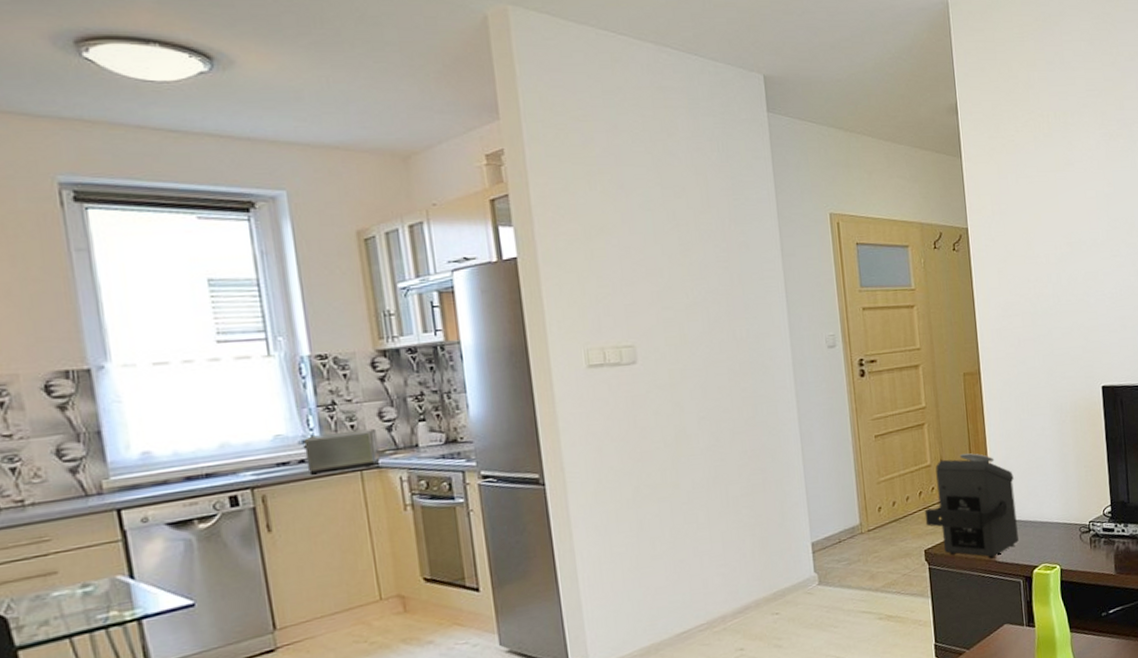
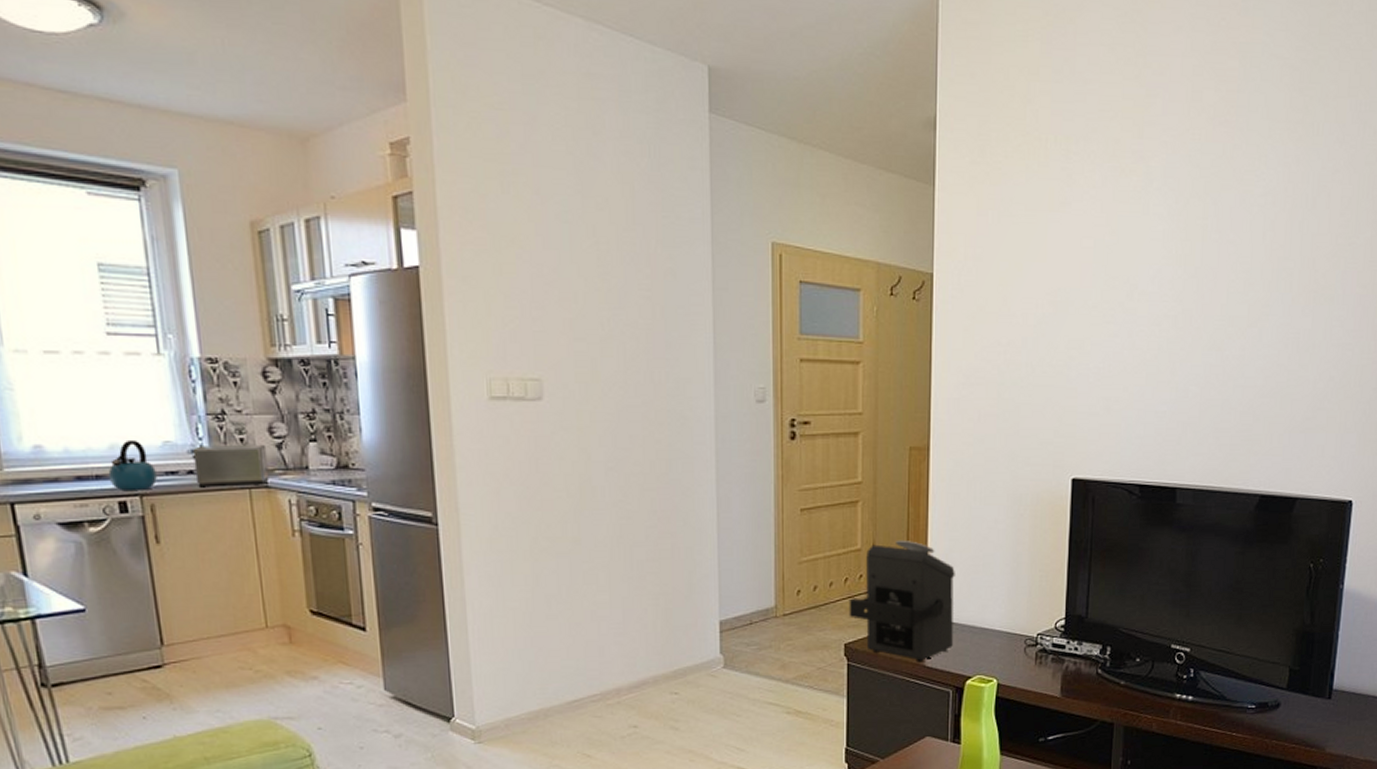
kettle: none [218,436,268,486] -> present [108,439,157,490]

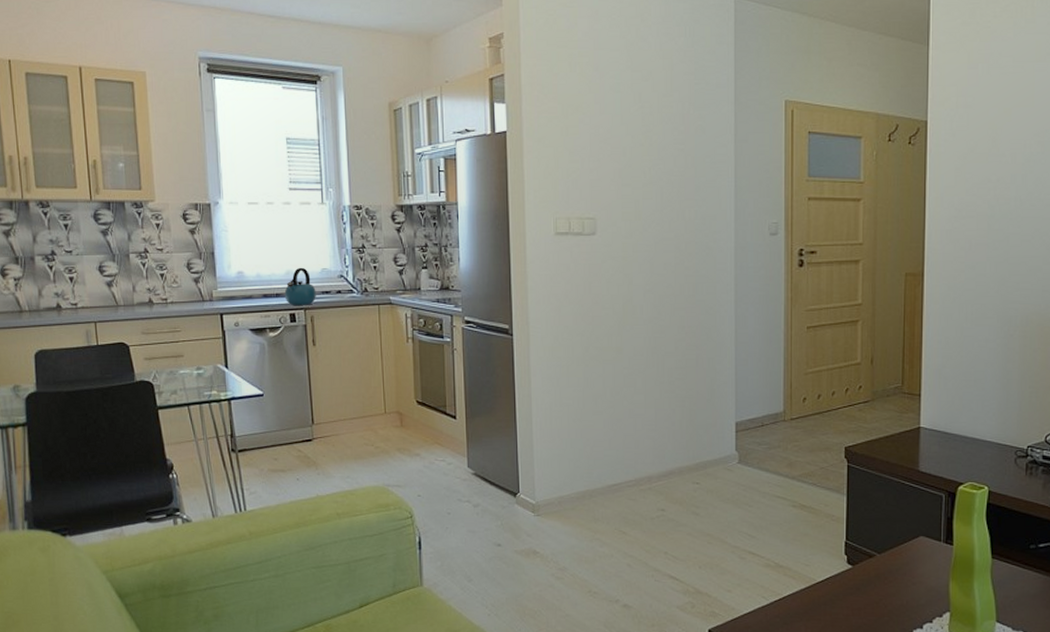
toaster: present [191,444,270,488] -> none [340,270,393,304]
speaker: present [849,539,955,662] -> none [849,355,948,467]

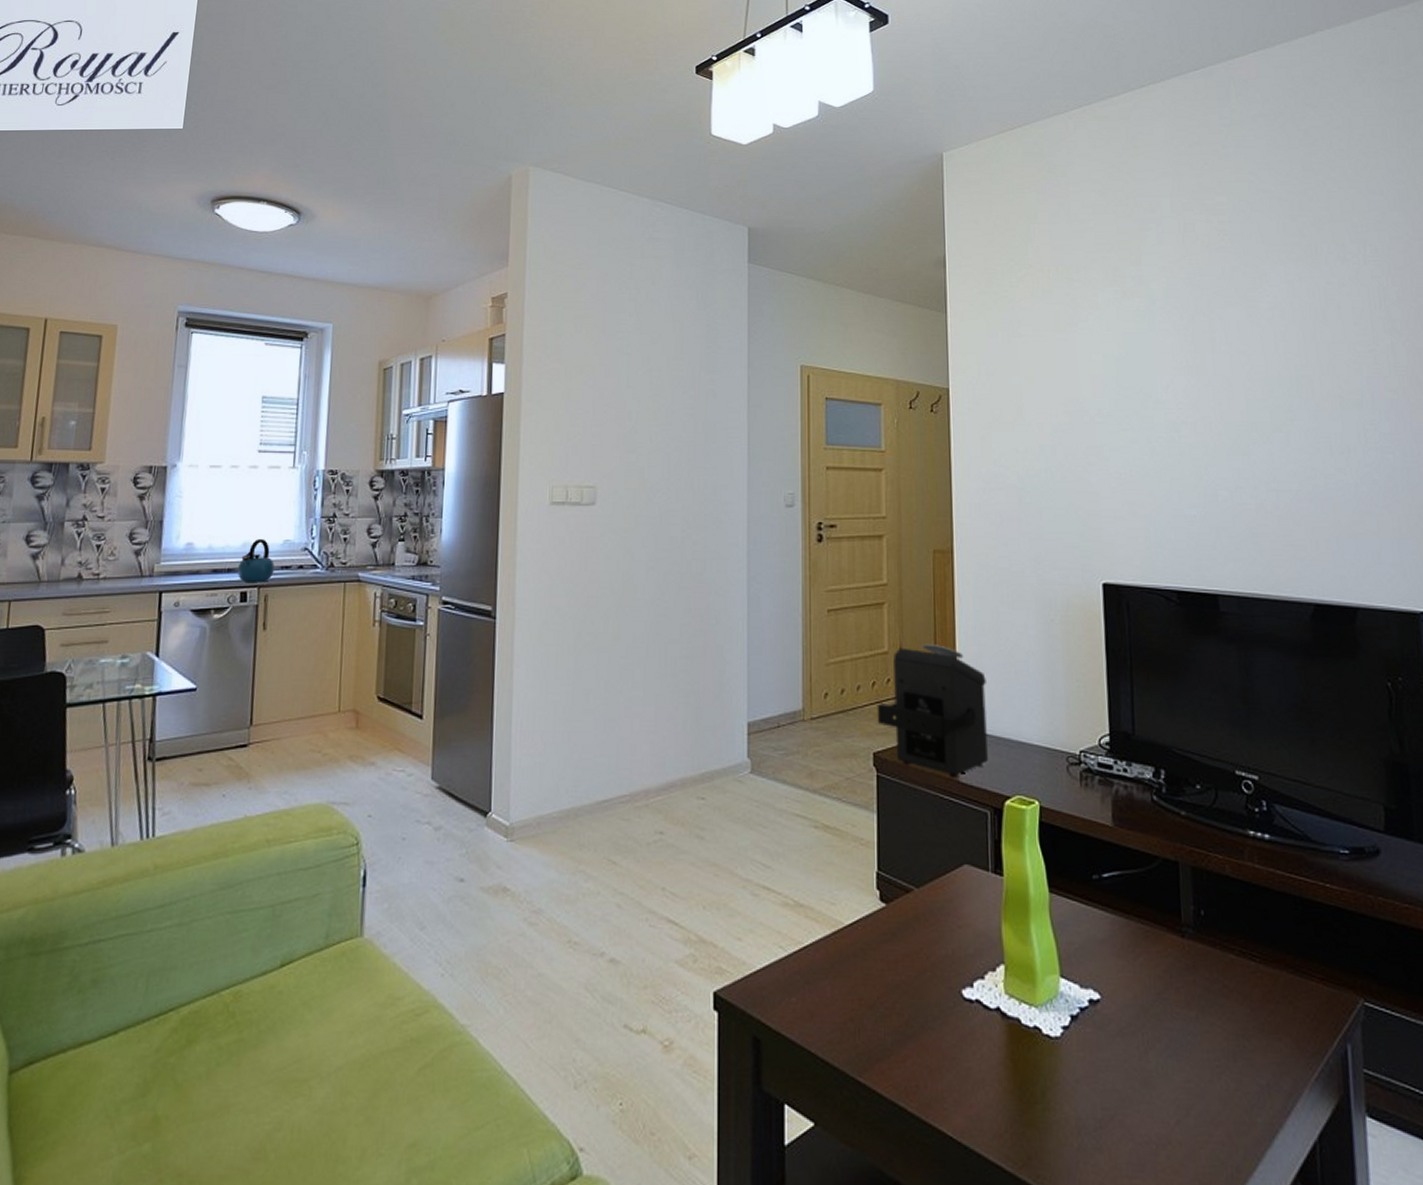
speaker: none [849,355,948,467] -> present [877,643,988,777]

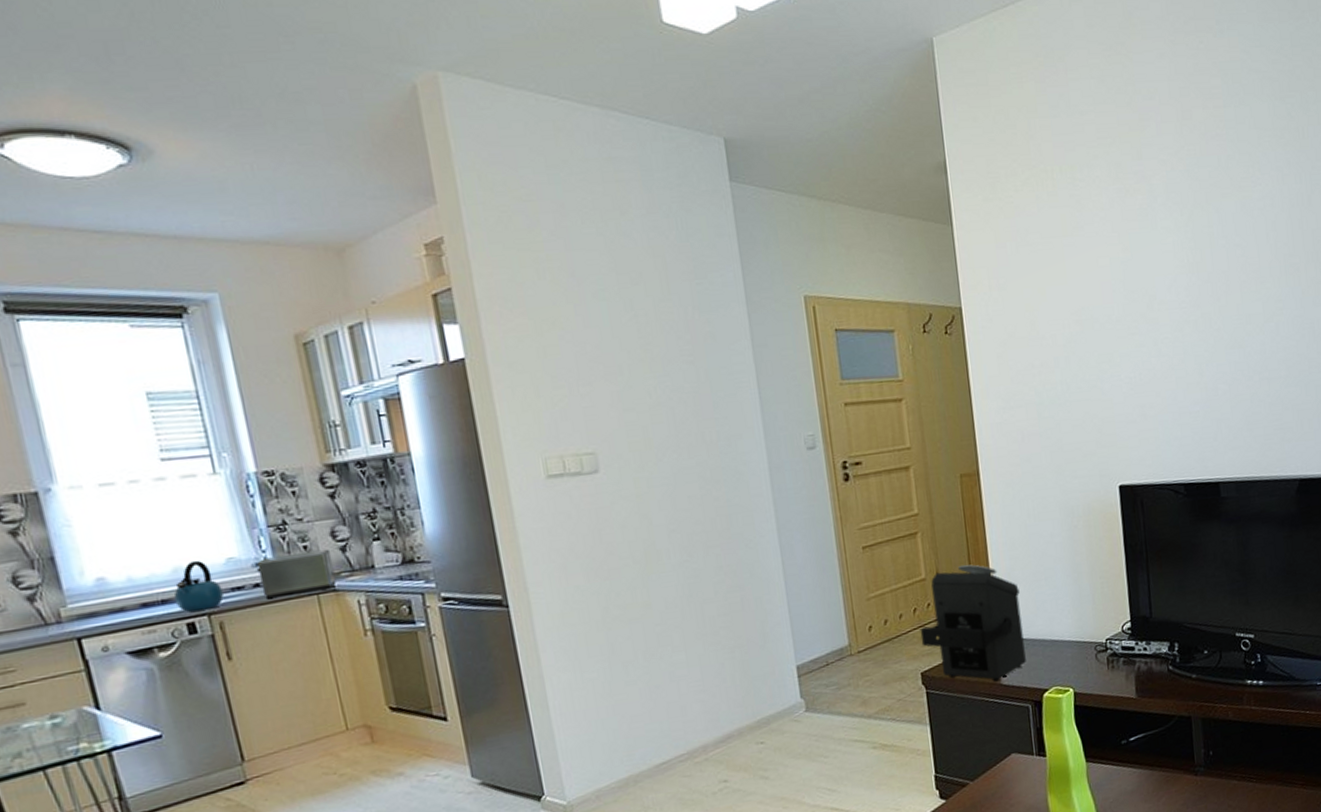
toaster: none [303,543,364,581] -> present [256,549,337,600]

